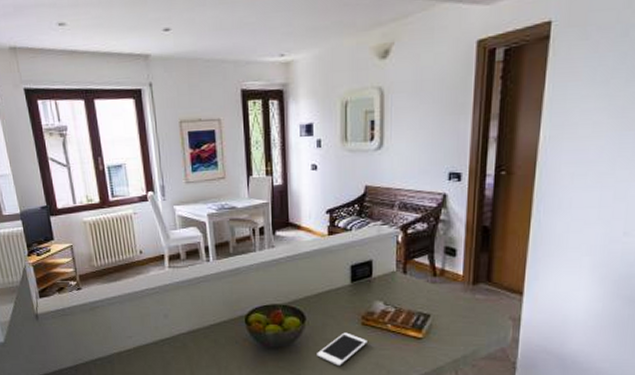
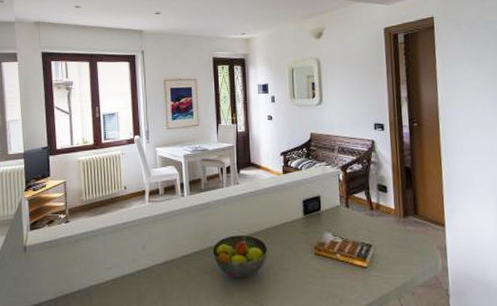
cell phone: present [317,332,367,366] -> none [277,262,321,295]

